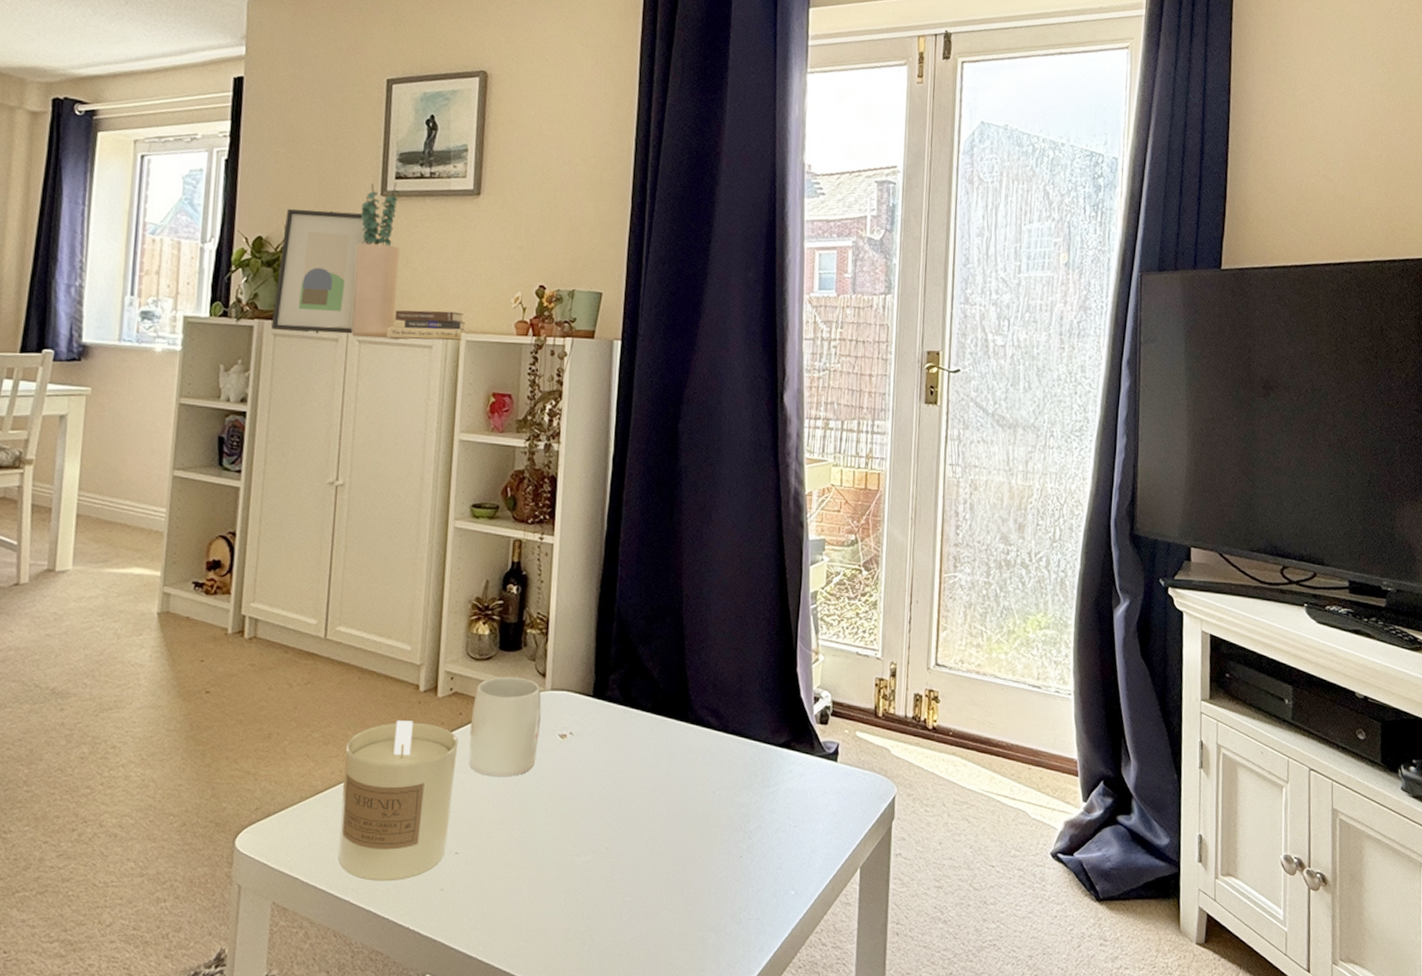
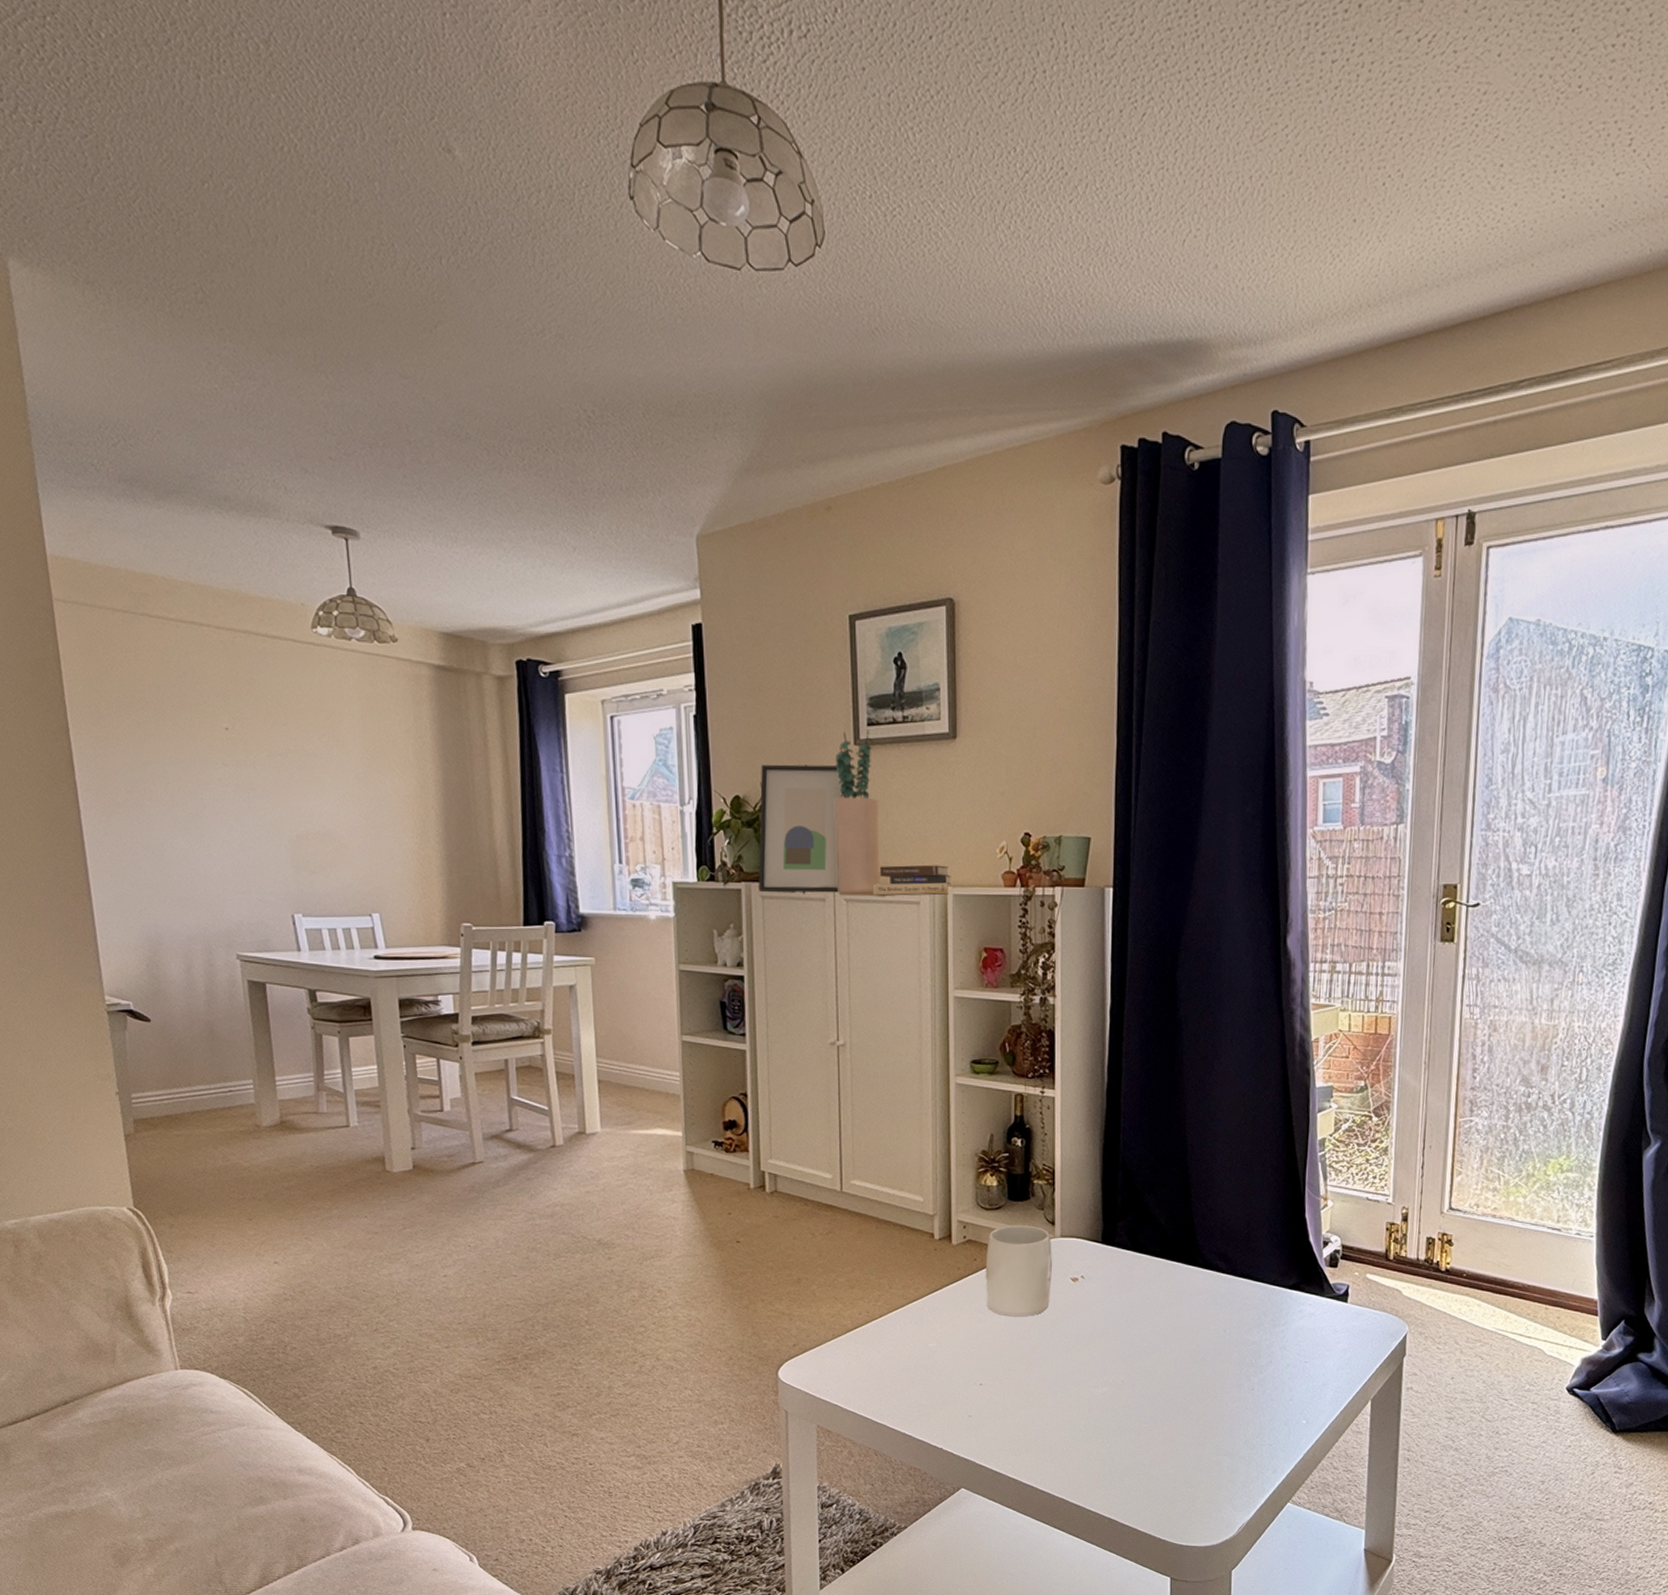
candle: present [338,720,458,882] -> none [870,1266,975,1409]

